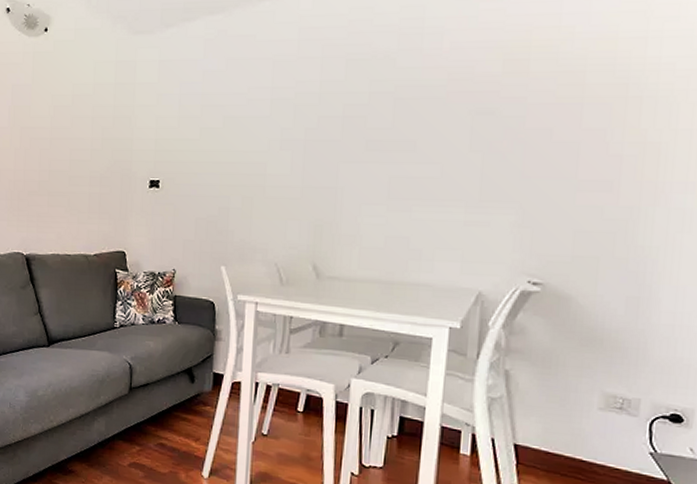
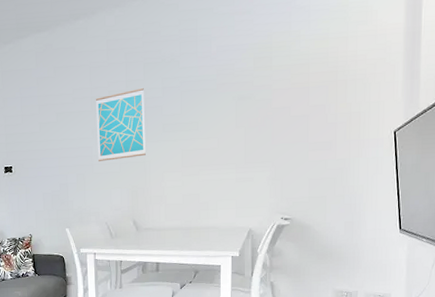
wall art: none [273,92,344,183] -> present [95,88,146,161]

